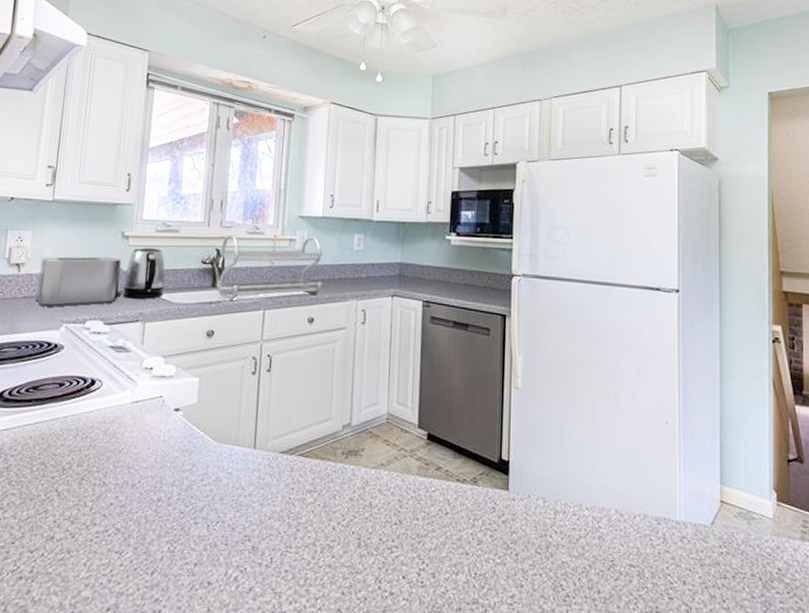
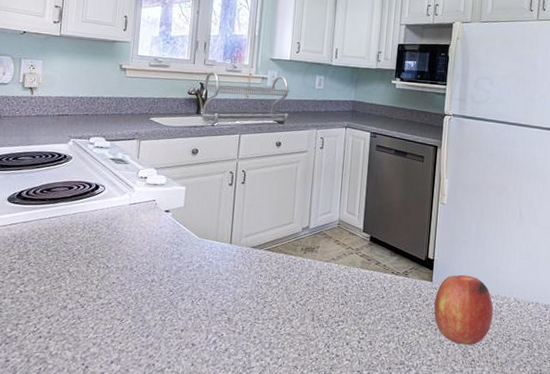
toaster: present [35,256,123,308] -> none [46,83,121,126]
kettle: present [122,247,165,300] -> none [121,78,157,122]
fruit: none [513,480,589,576] -> present [434,274,493,346]

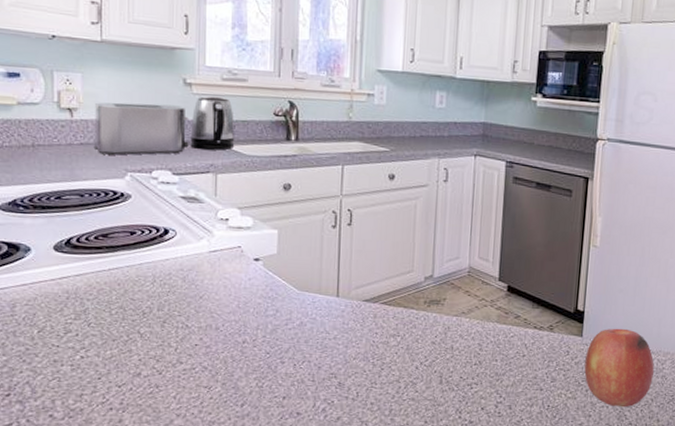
toaster: none [46,83,121,126] -> present [93,102,189,156]
kettle: none [121,78,157,122] -> present [190,95,235,151]
dish rack: present [201,70,290,125] -> none [292,85,404,154]

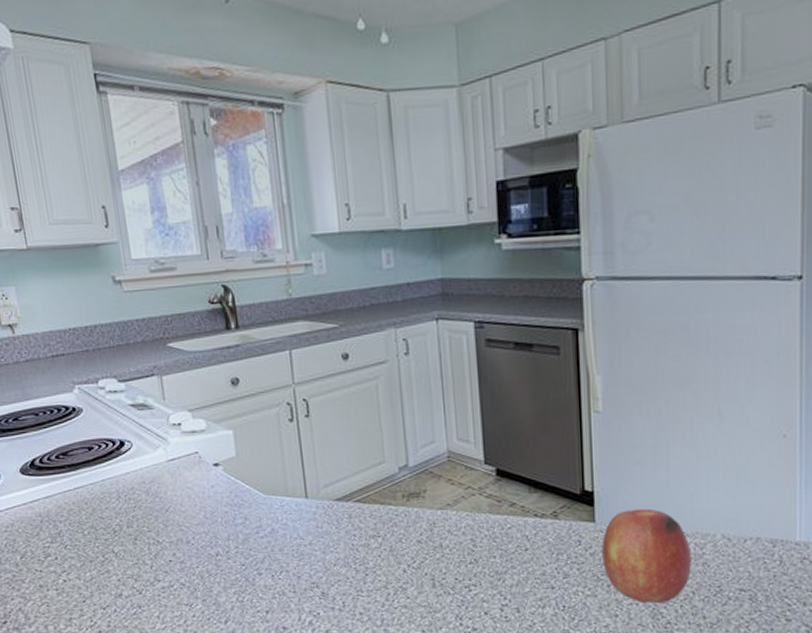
toaster: present [93,102,189,156] -> none [33,307,129,370]
kettle: present [190,95,235,151] -> none [127,290,175,352]

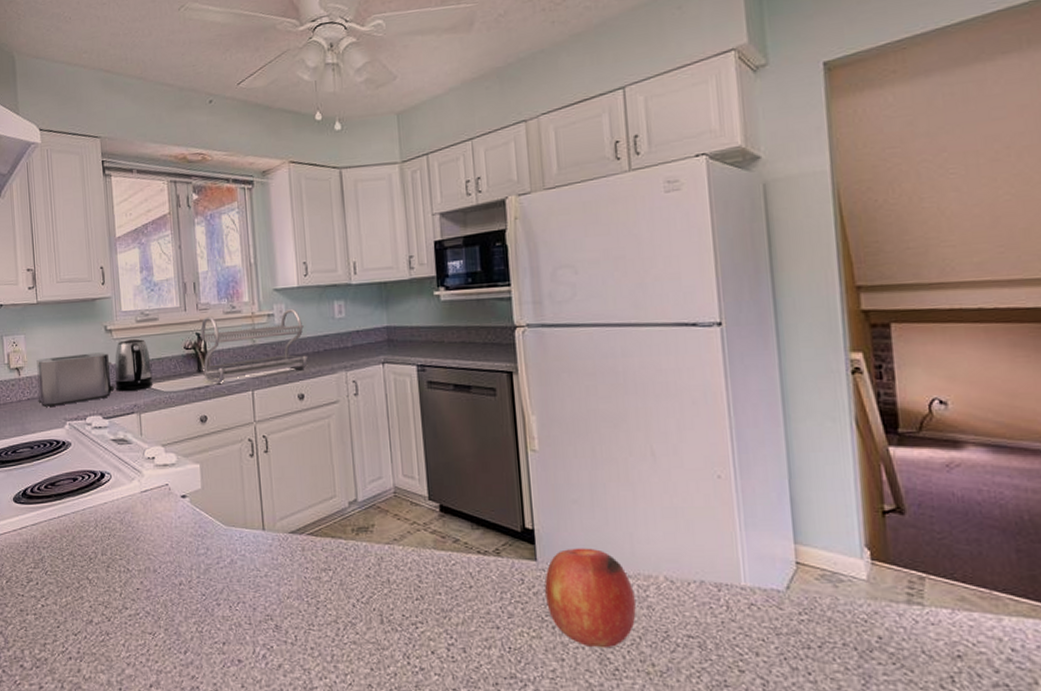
toaster: none [33,307,129,370] -> present [36,352,114,408]
kettle: none [127,290,175,352] -> present [114,338,153,392]
dish rack: none [226,258,353,342] -> present [199,309,309,384]

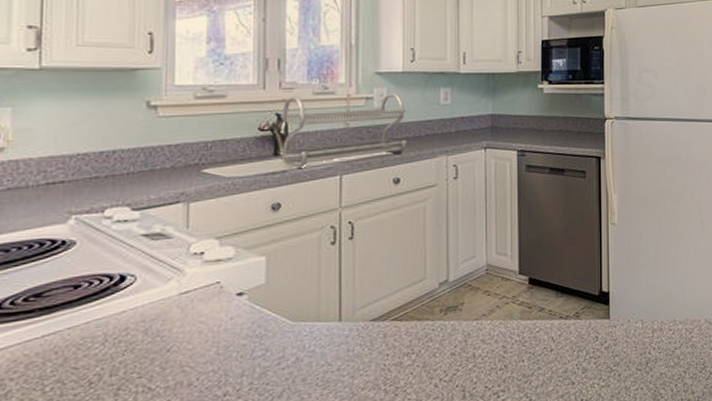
toaster: present [36,352,114,408] -> none [25,132,153,199]
kettle: present [114,338,153,392] -> none [155,116,212,179]
fruit: present [545,548,636,648] -> none [615,302,683,387]

